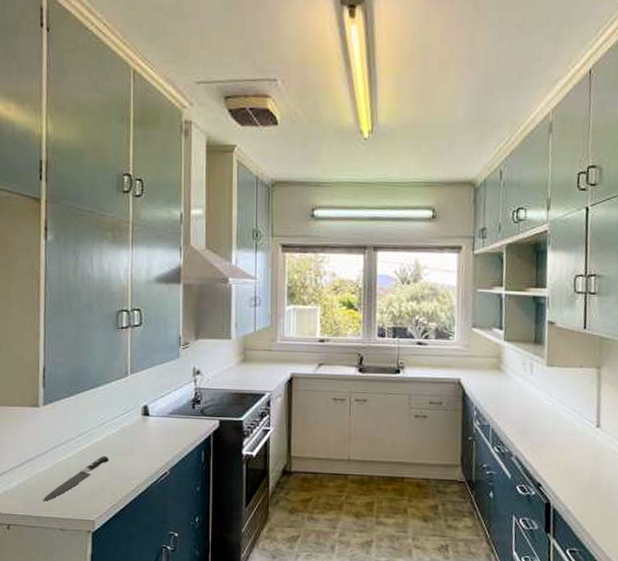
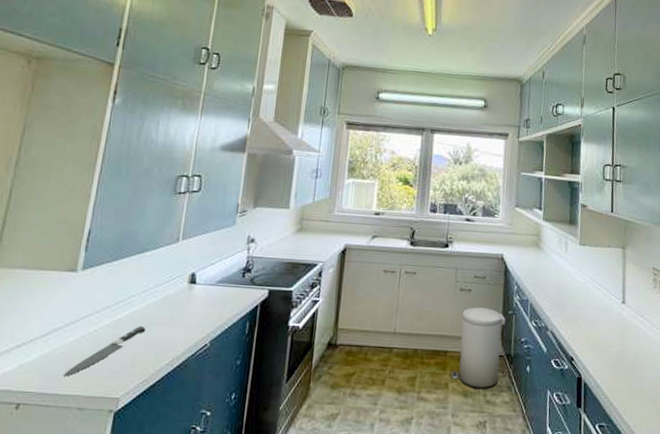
pedal bin: none [409,433,466,515] -> present [451,307,506,390]

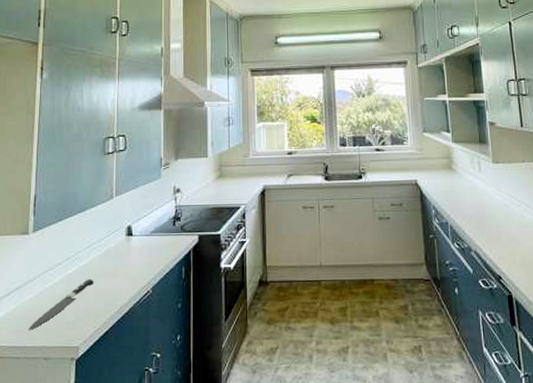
pedal bin: present [451,307,506,390] -> none [380,234,428,315]

